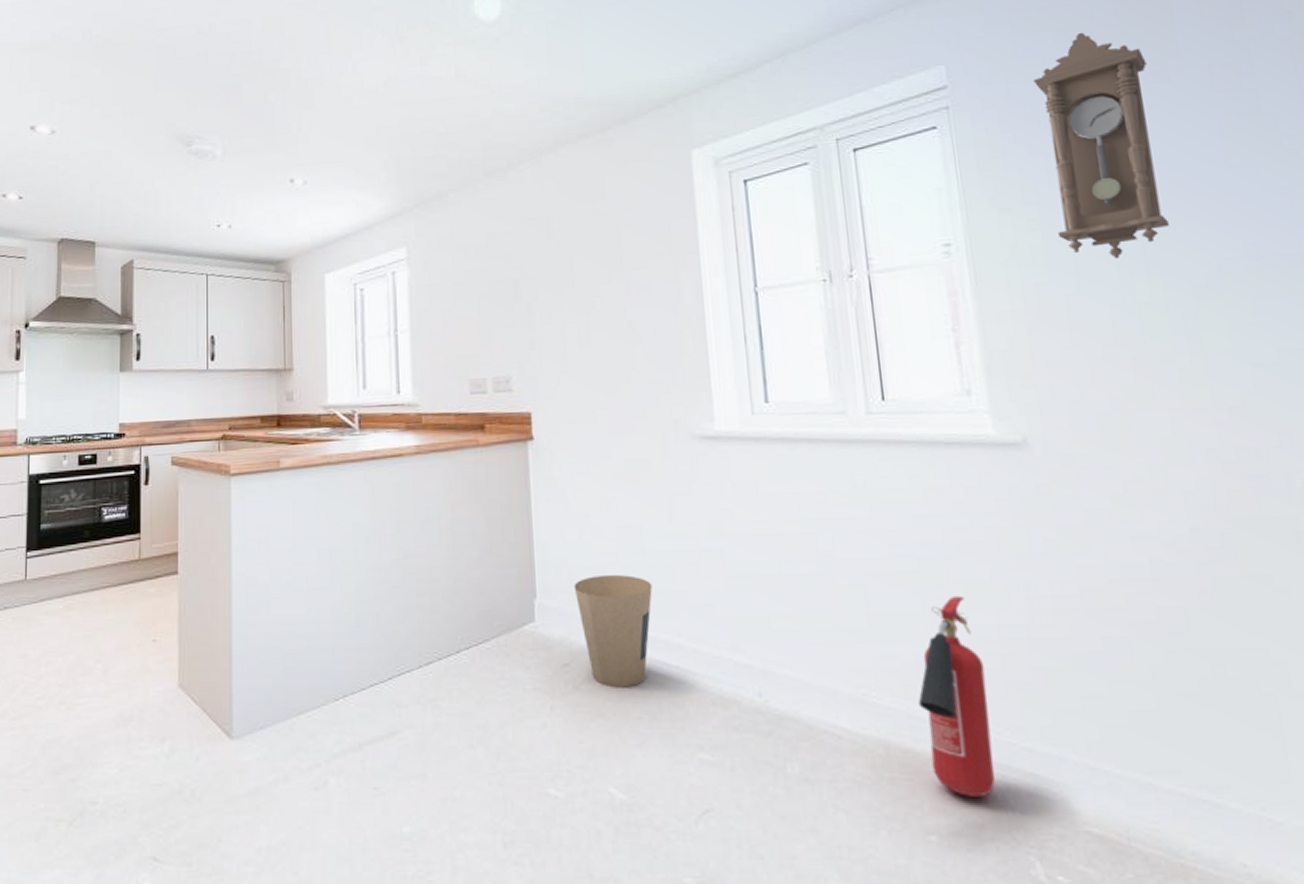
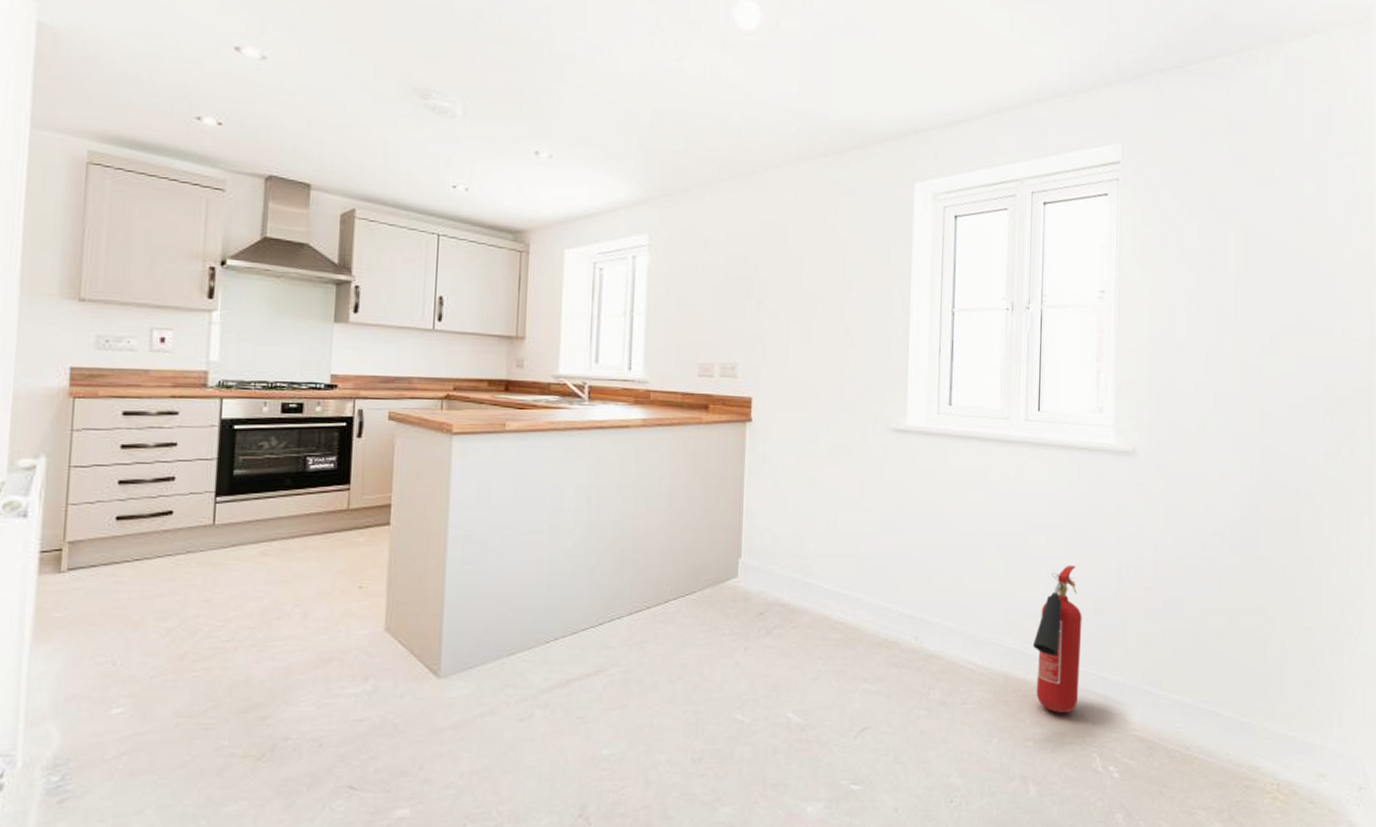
trash can: present [573,574,653,688] -> none [774,539,841,633]
pendulum clock: present [1032,32,1169,260] -> none [1180,135,1260,318]

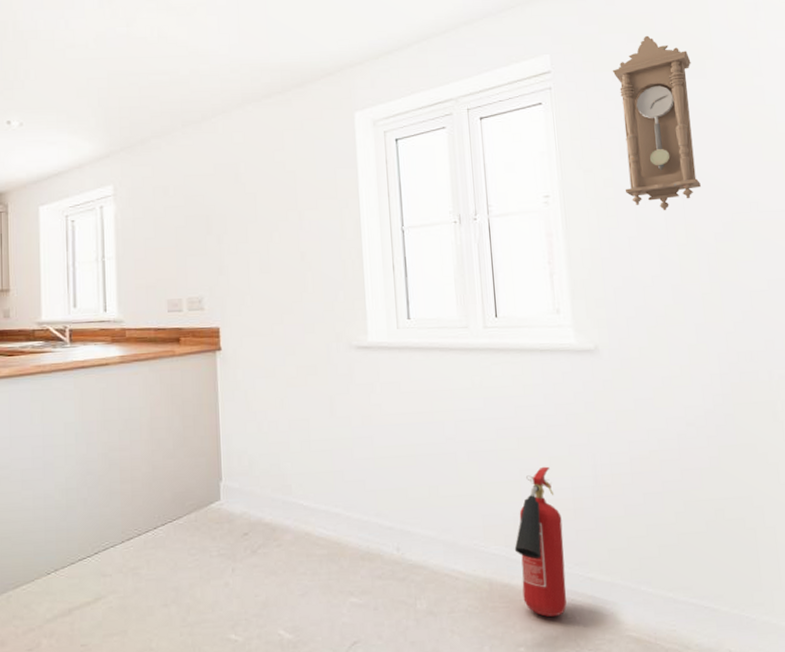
pendulum clock: none [1180,135,1260,318] -> present [612,35,701,211]

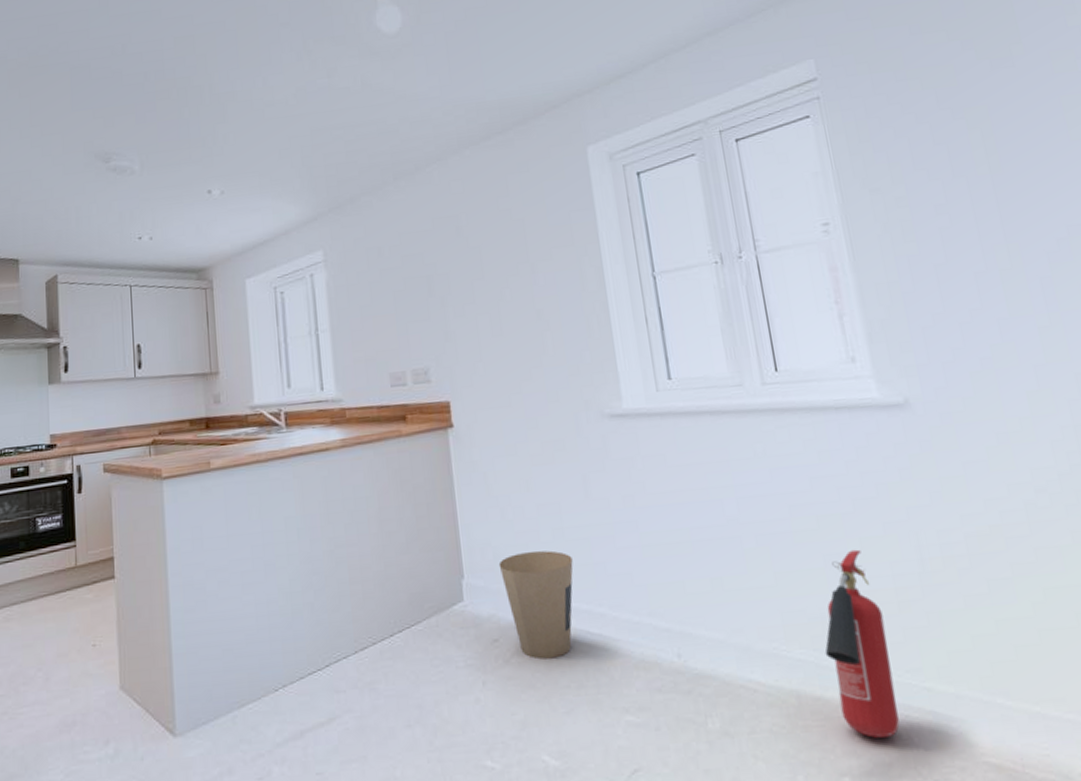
trash can: none [252,459,316,551] -> present [498,550,573,660]
pendulum clock: present [612,35,701,211] -> none [893,24,1022,231]

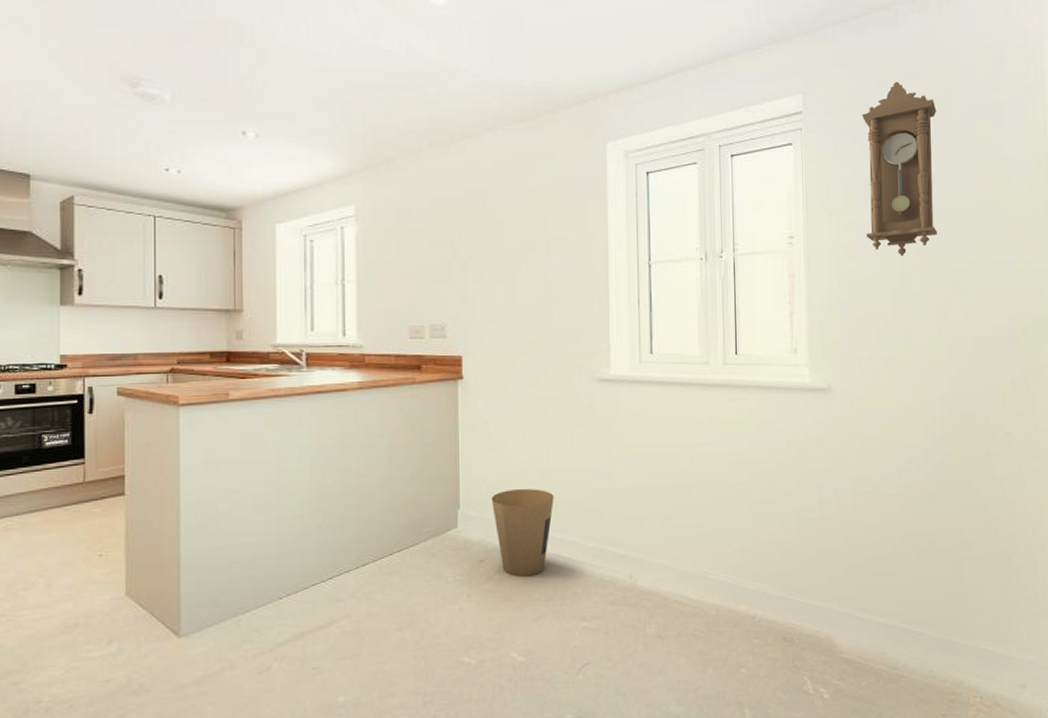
fire extinguisher: present [824,549,900,738] -> none [741,499,788,640]
pendulum clock: none [893,24,1022,231] -> present [861,81,937,257]

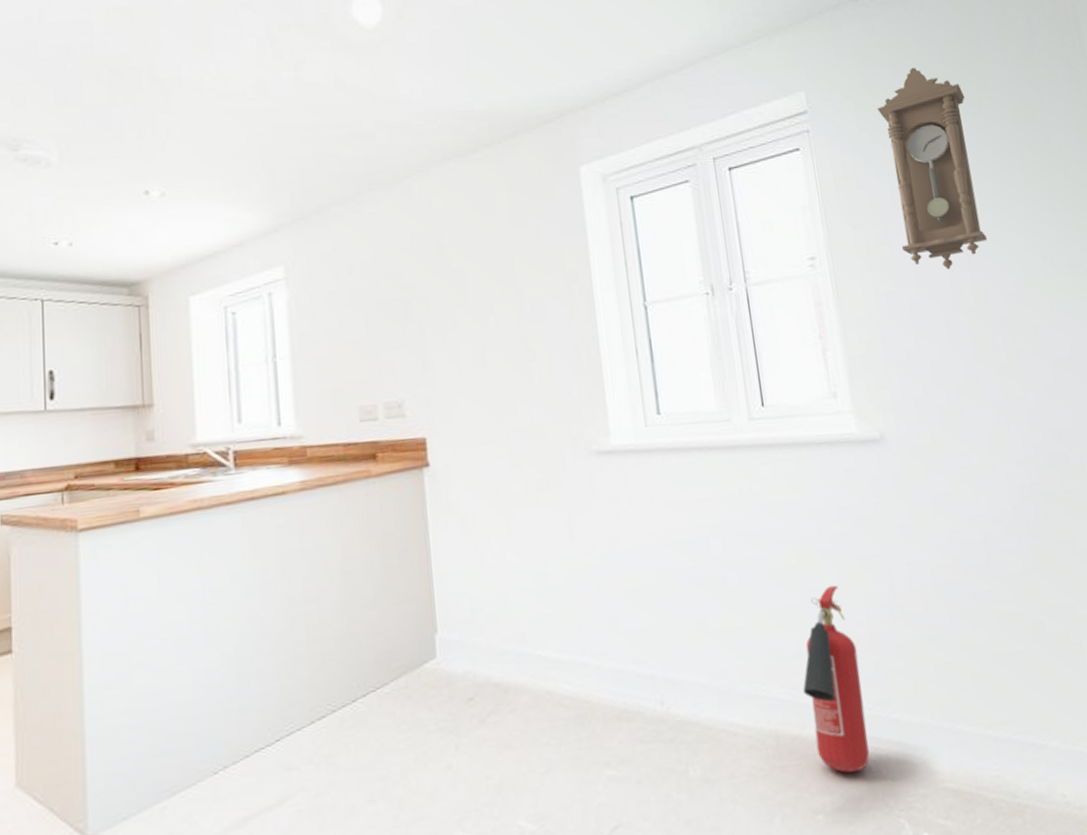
trash can: present [491,488,554,577] -> none [476,598,556,717]
fire extinguisher: none [741,499,788,640] -> present [802,585,870,773]

